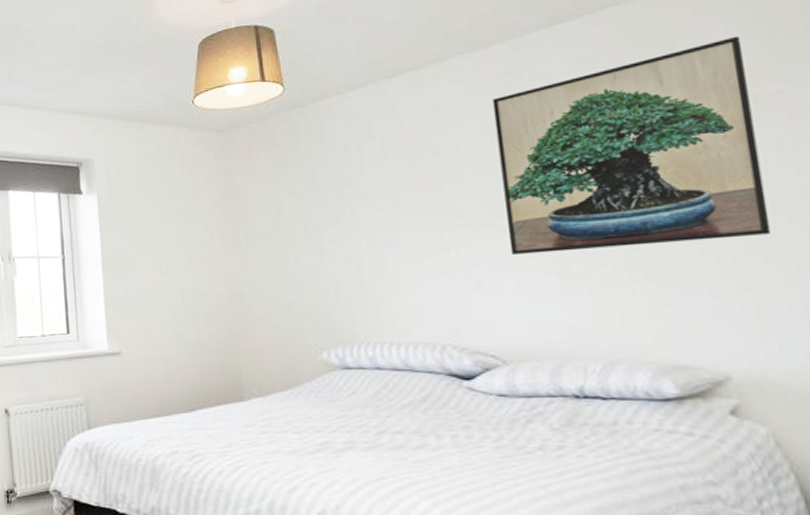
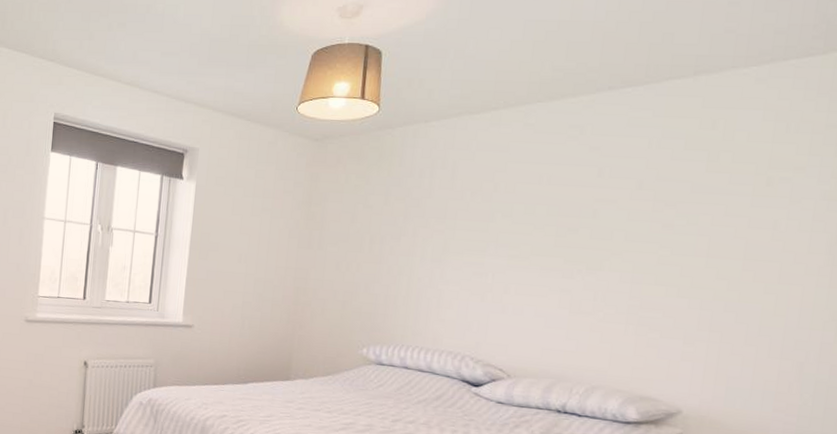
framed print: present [492,36,772,255] -> none [536,123,772,299]

